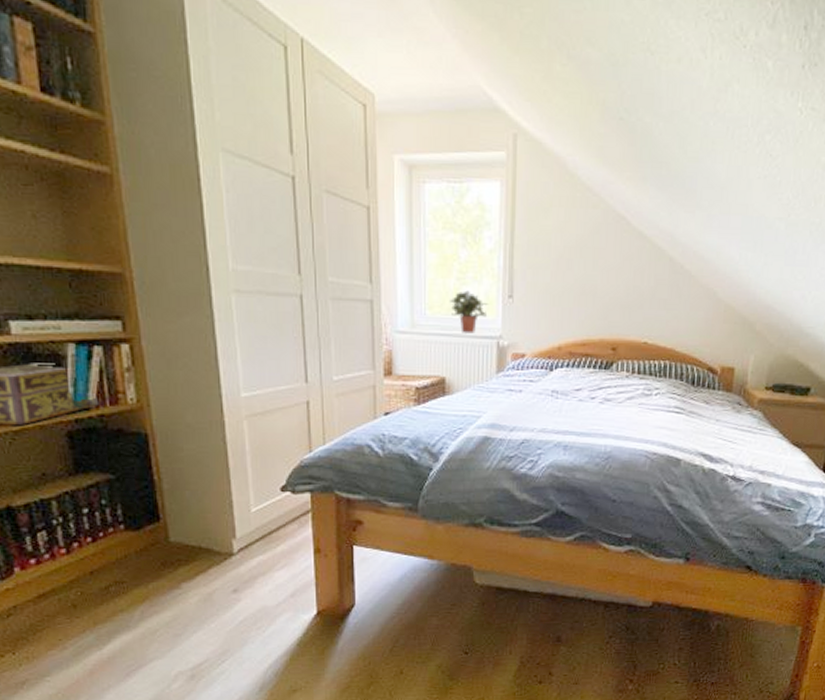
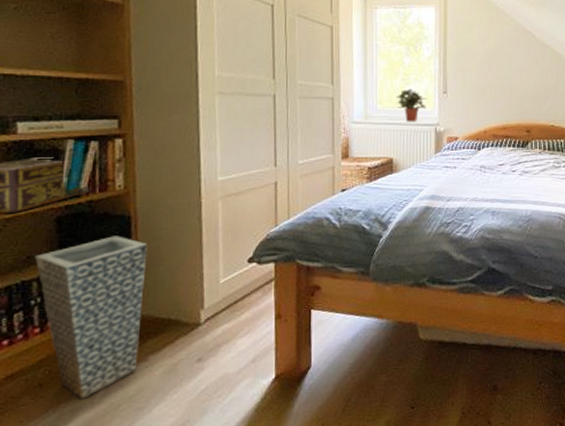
vase: none [50,455,171,622] -> present [34,236,147,399]

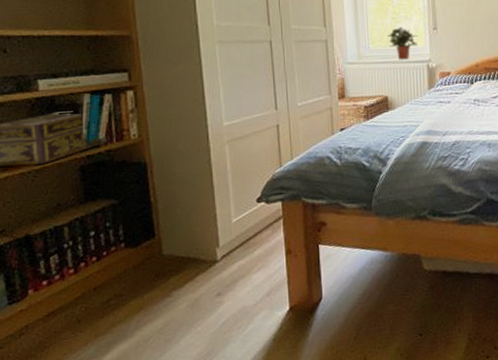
vase: present [34,236,147,399] -> none [64,181,164,333]

